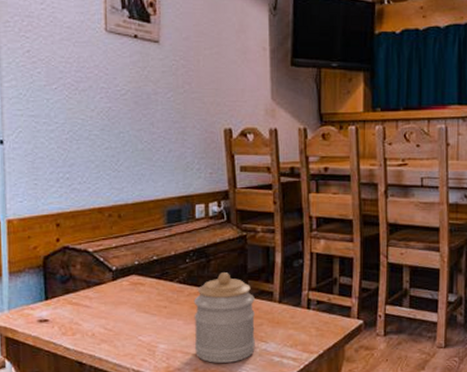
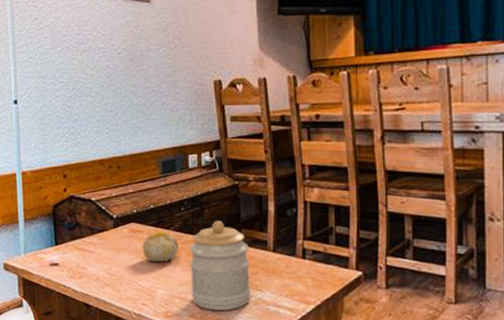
fruit: none [143,284,182,316] -> present [142,232,178,262]

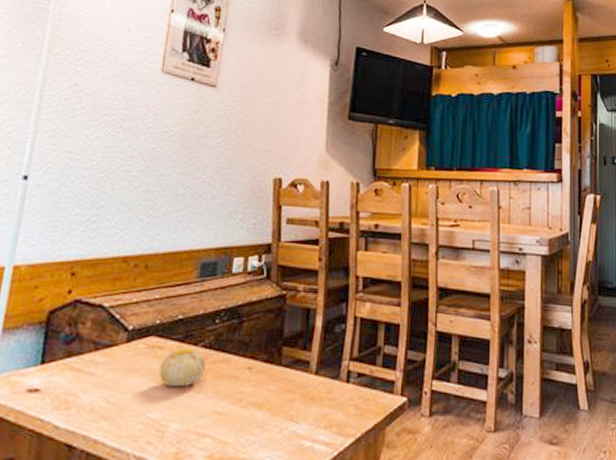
jar: present [189,221,251,310] -> none [212,336,289,448]

